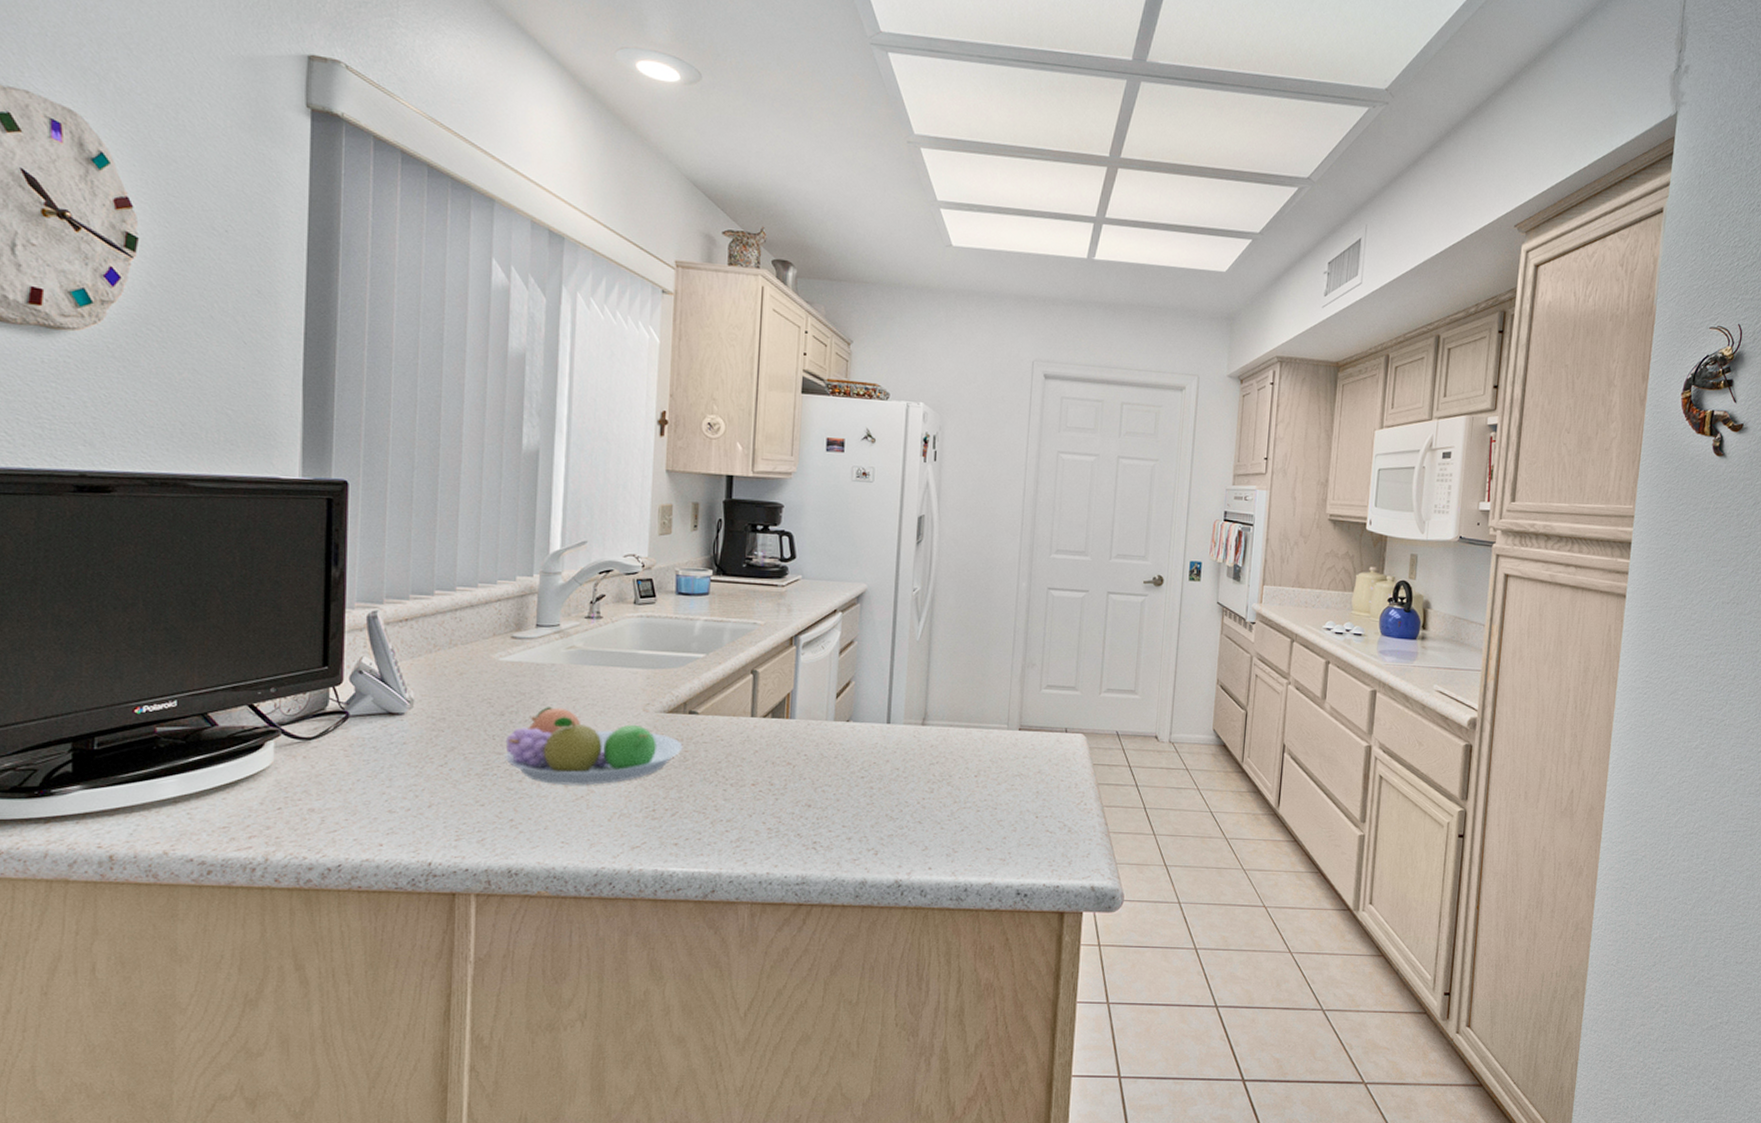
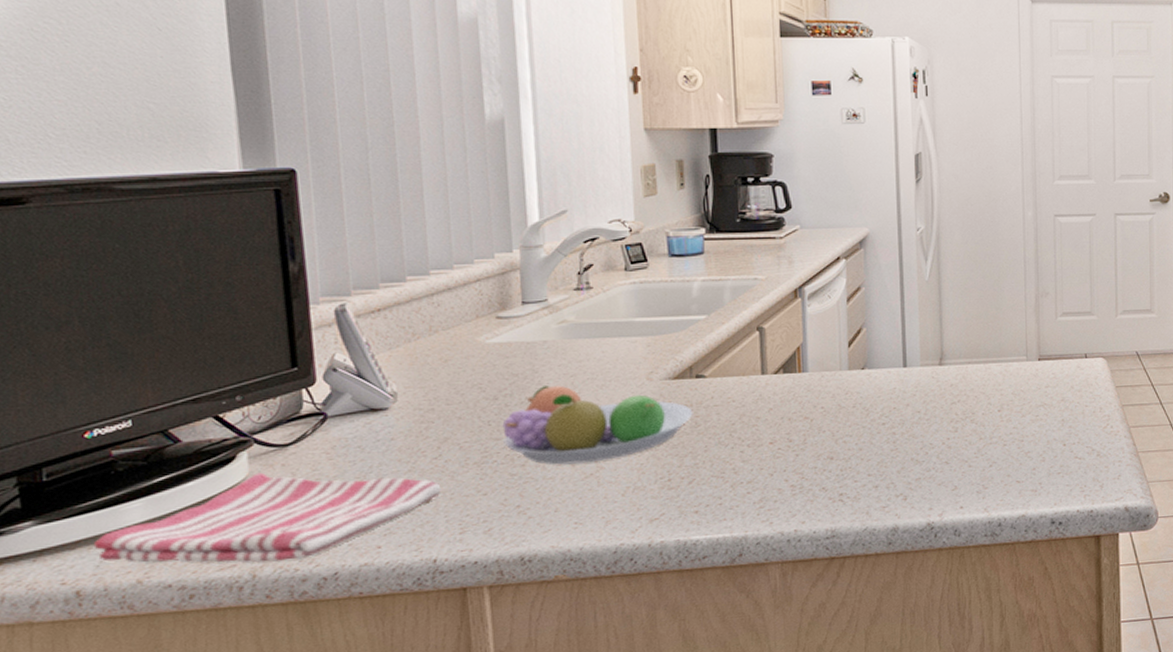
dish towel: none [130,762,443,848] -> present [93,472,442,563]

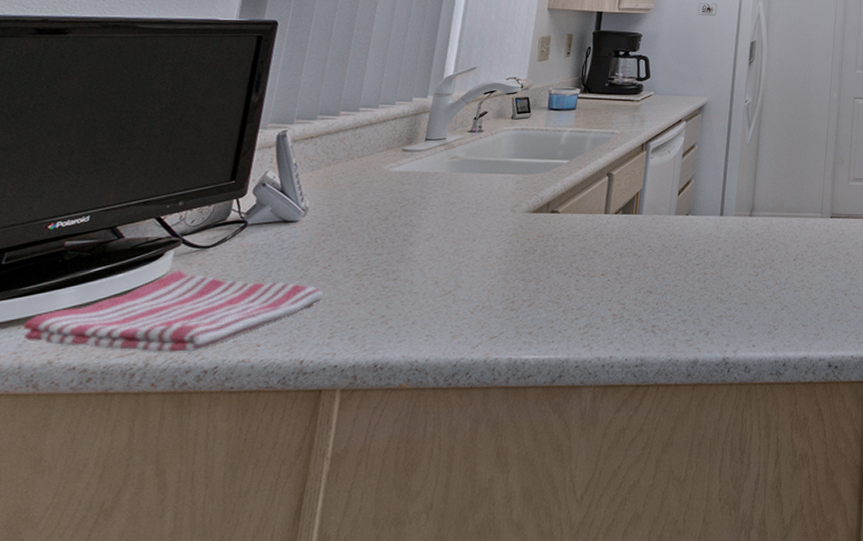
fruit bowl: present [502,385,693,465] -> none [384,211,544,281]

